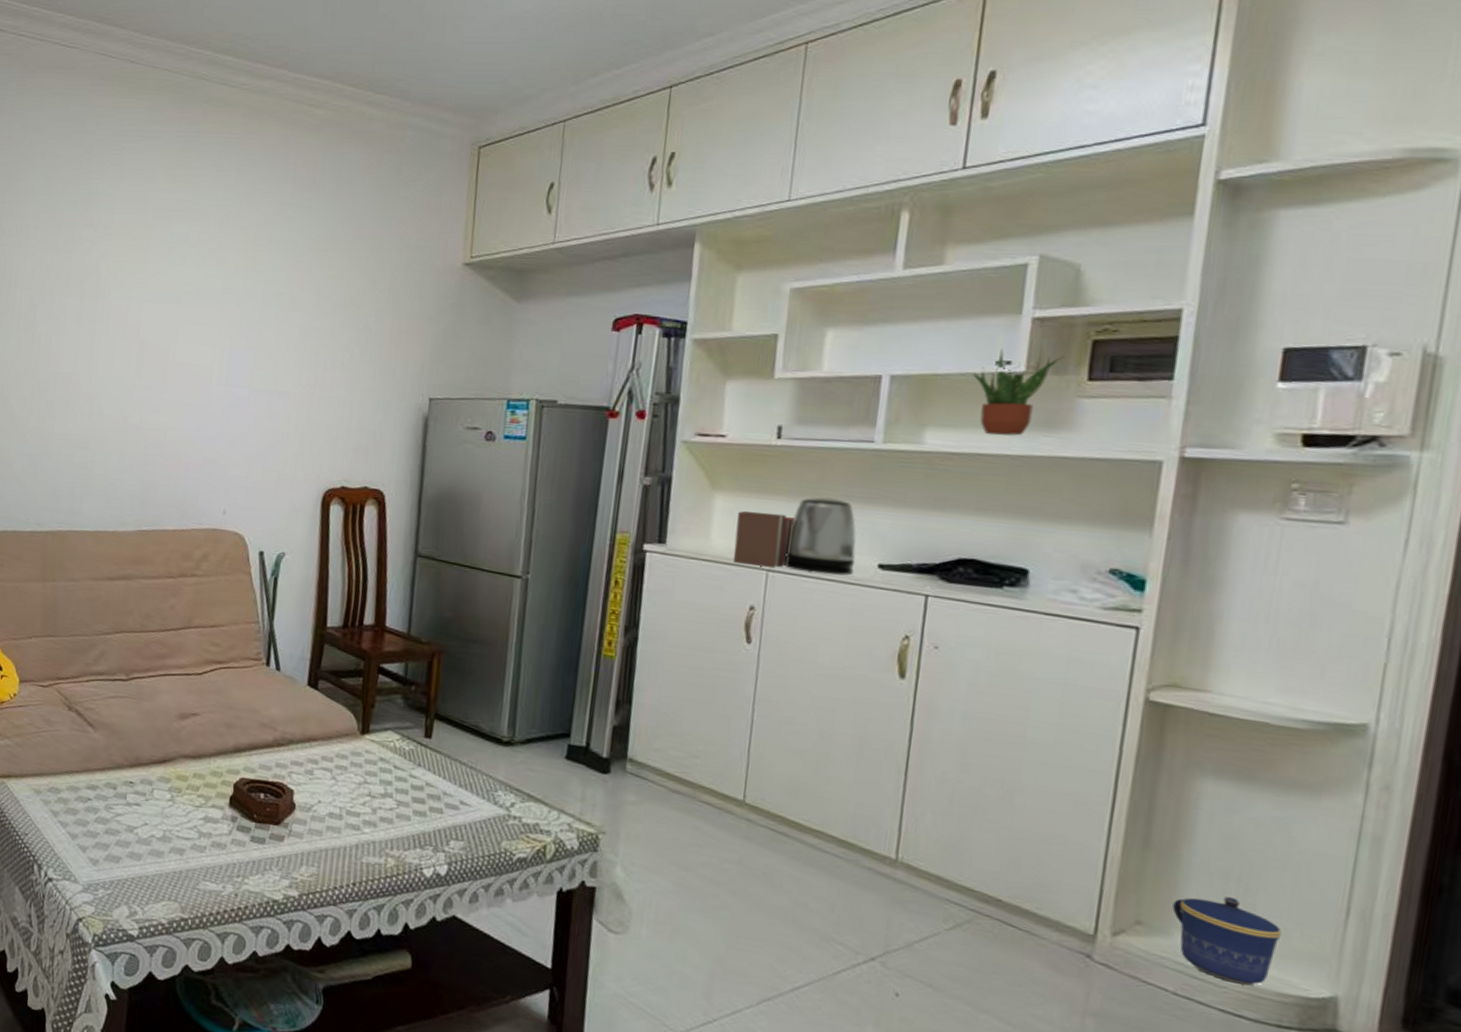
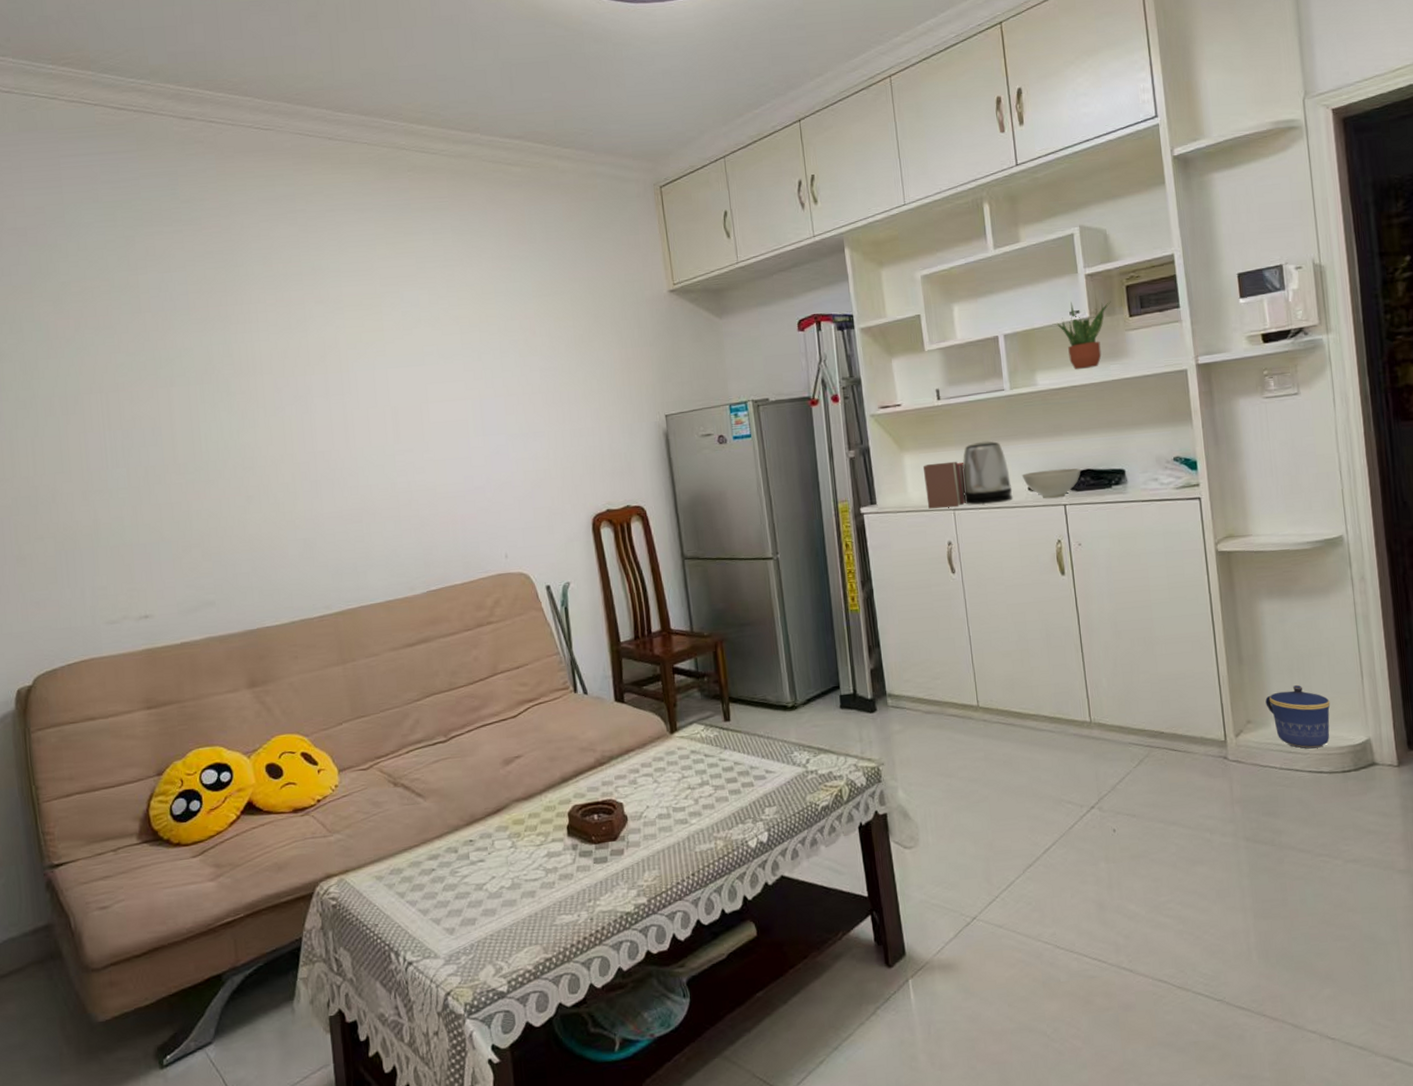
bowl: none [872,546,962,587] -> present [1021,468,1081,499]

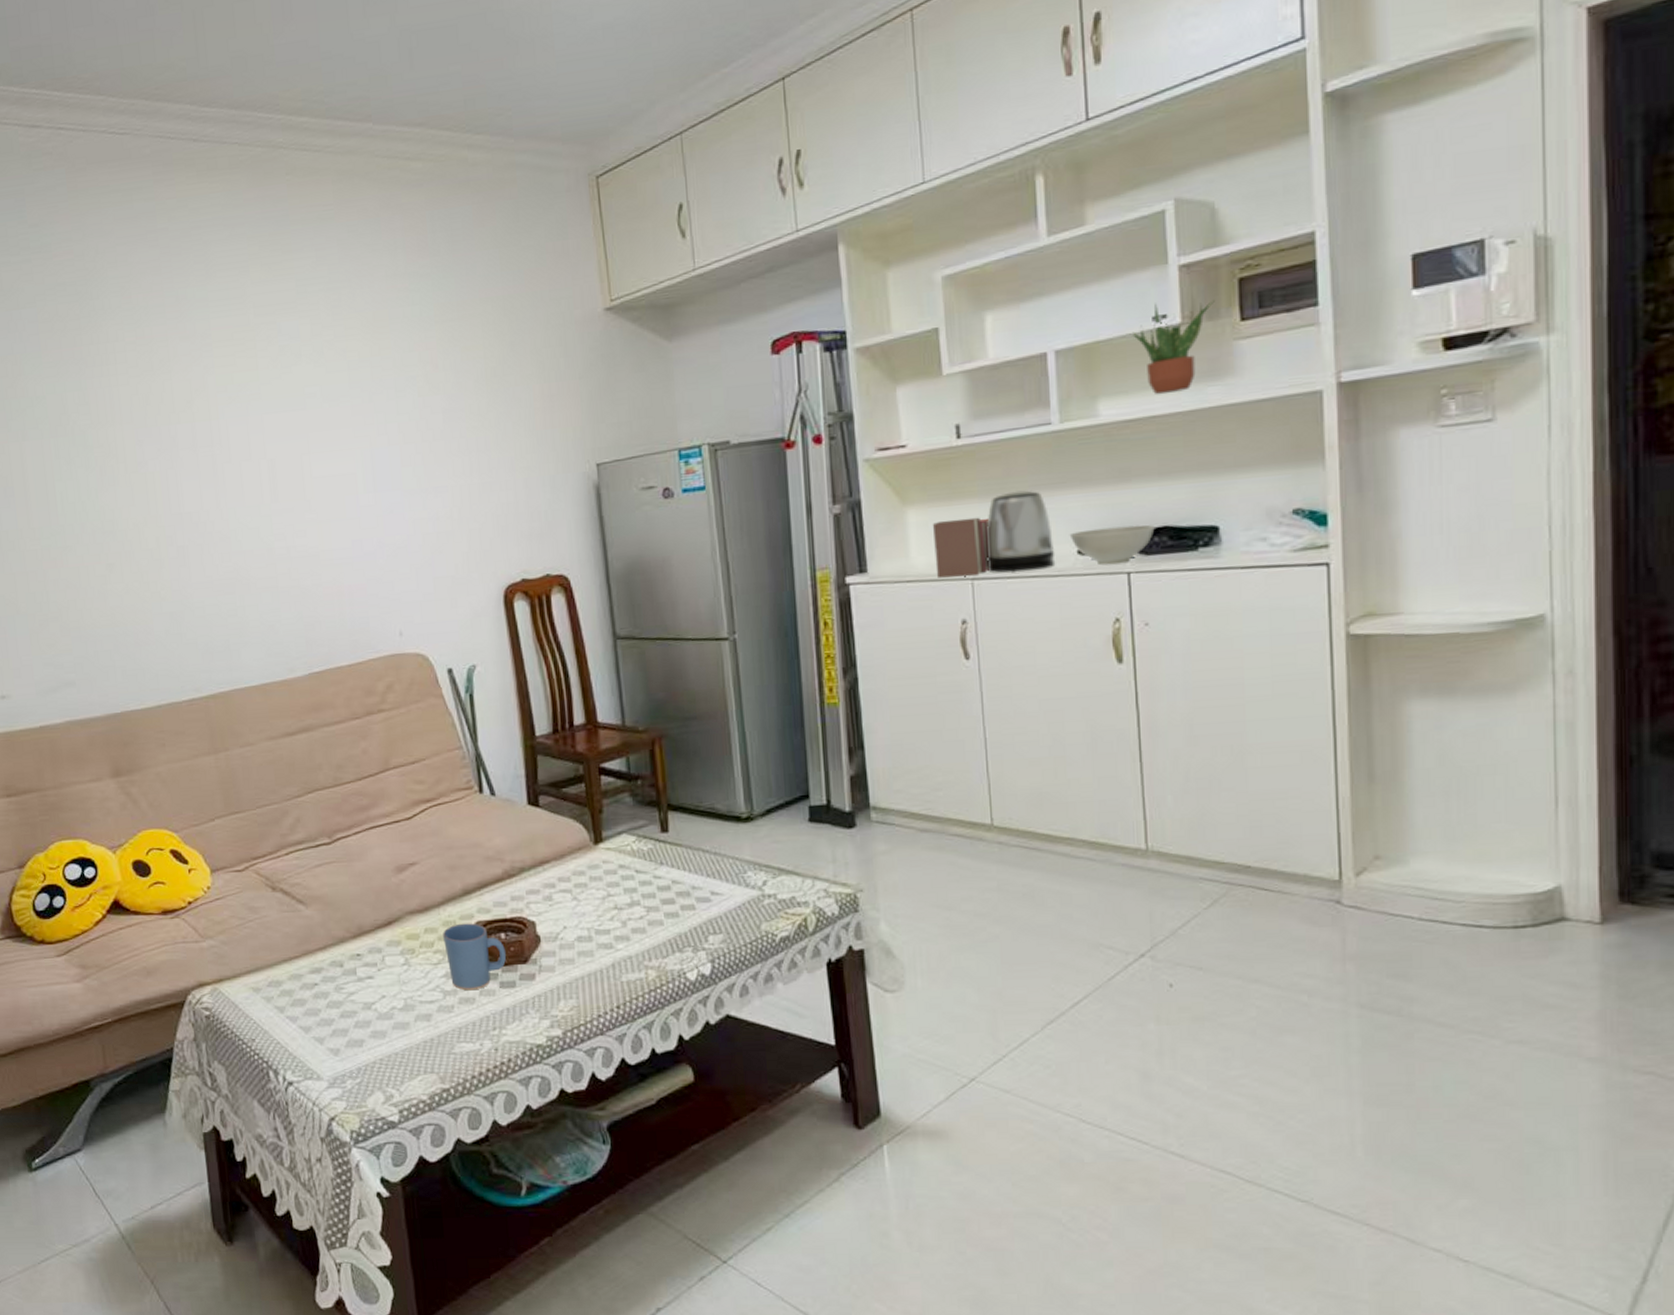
mug: none [544,807,599,868] -> present [443,923,507,991]
decorative jar: present [1265,684,1331,749] -> none [1404,811,1503,896]

